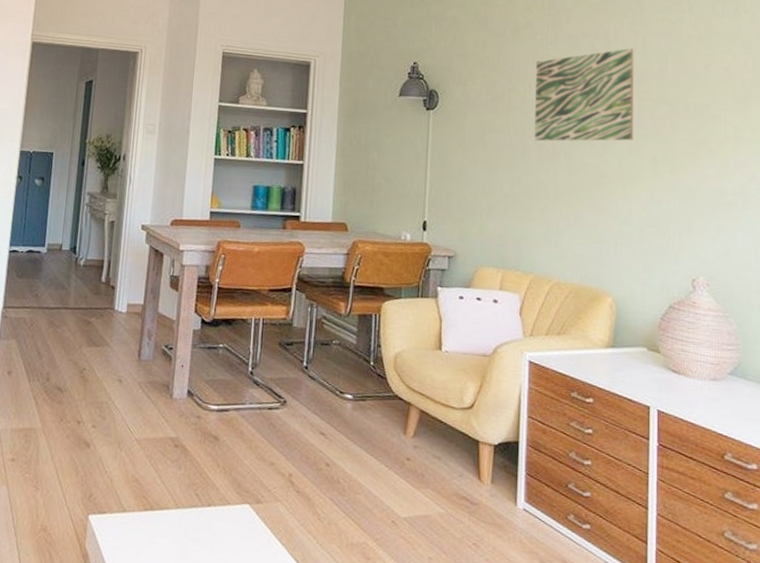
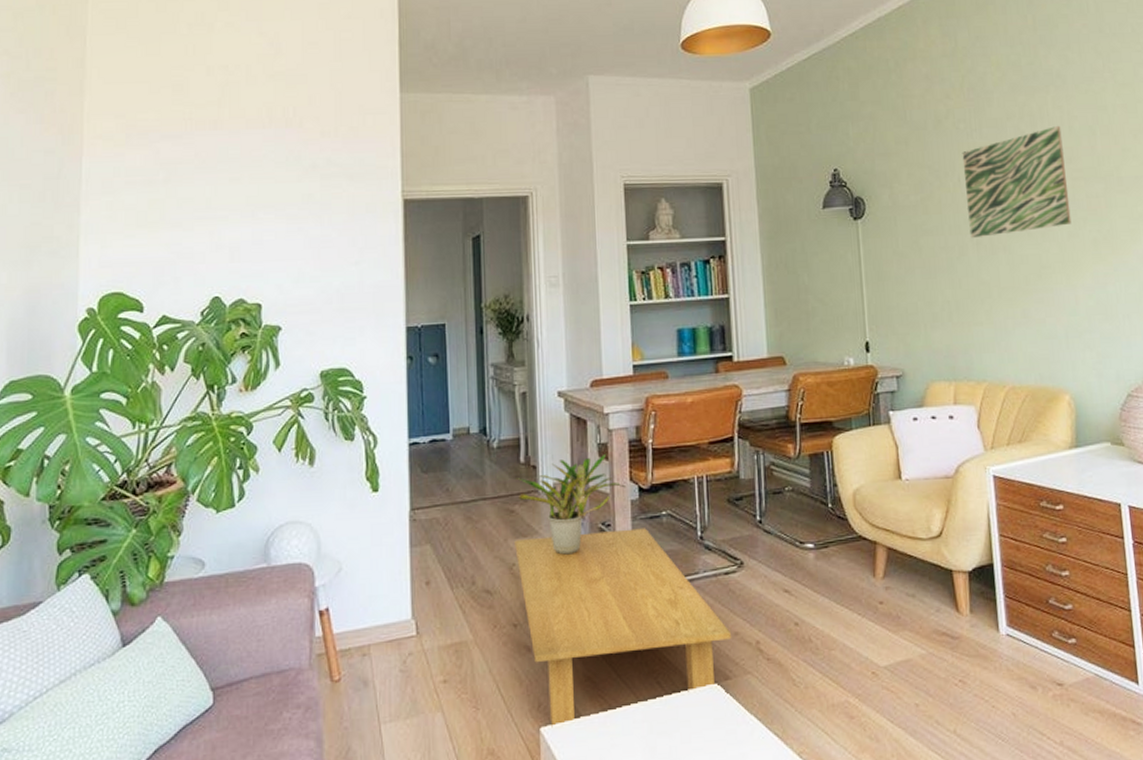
coffee table: none [87,348,268,517] -> present [515,528,732,728]
potted plant: none [95,284,191,369] -> present [515,453,627,555]

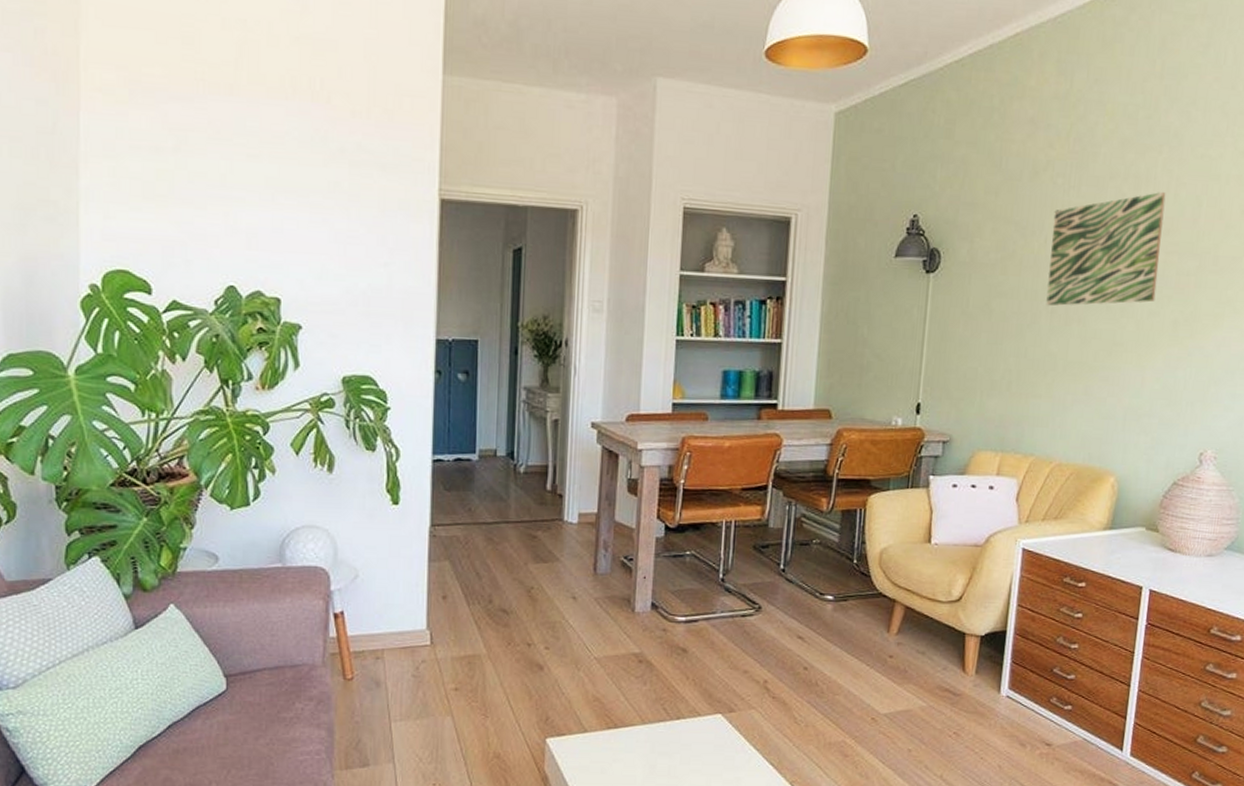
potted plant: present [515,453,627,555] -> none [540,489,653,584]
coffee table: present [515,528,732,728] -> none [534,564,741,740]

